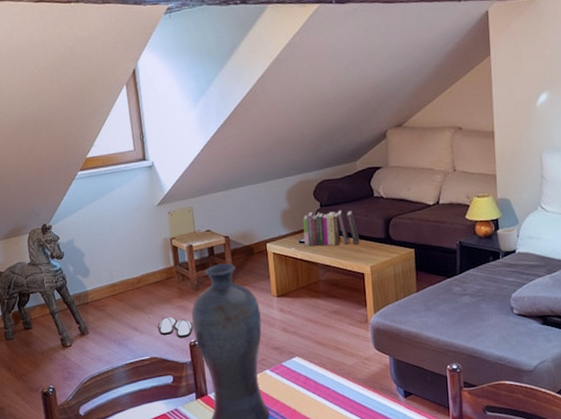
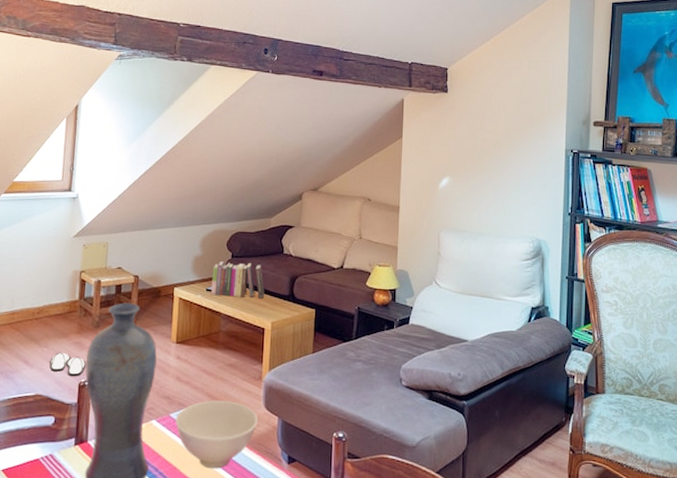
bowl: none [288,345,370,409] -> present [175,400,259,469]
mug: present [496,227,518,252] -> none [393,298,412,323]

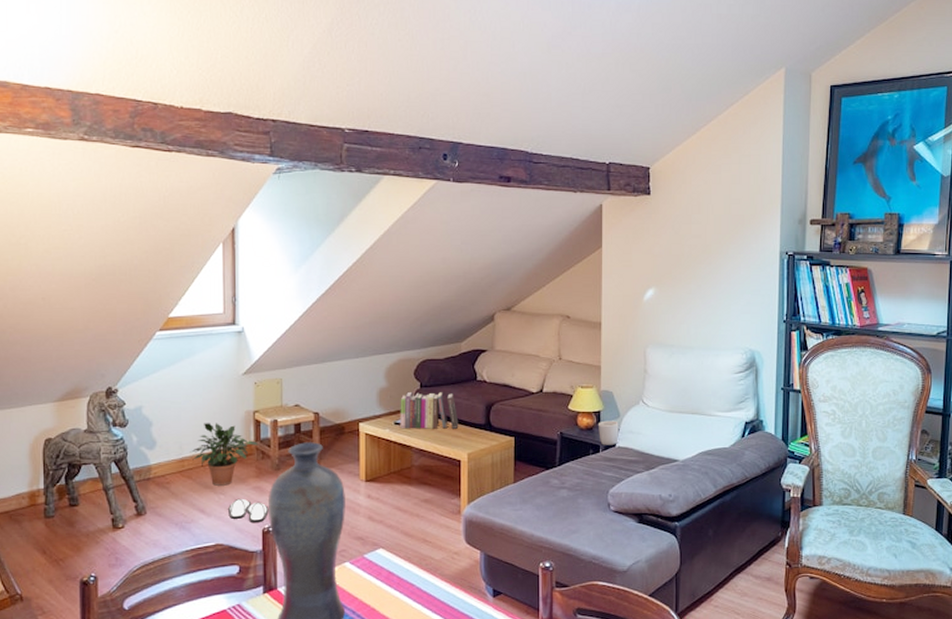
potted plant: none [20,280,83,339] -> present [190,423,259,486]
bowl: present [175,400,259,469] -> none [370,538,459,607]
mug: none [393,298,412,323] -> present [597,420,619,445]

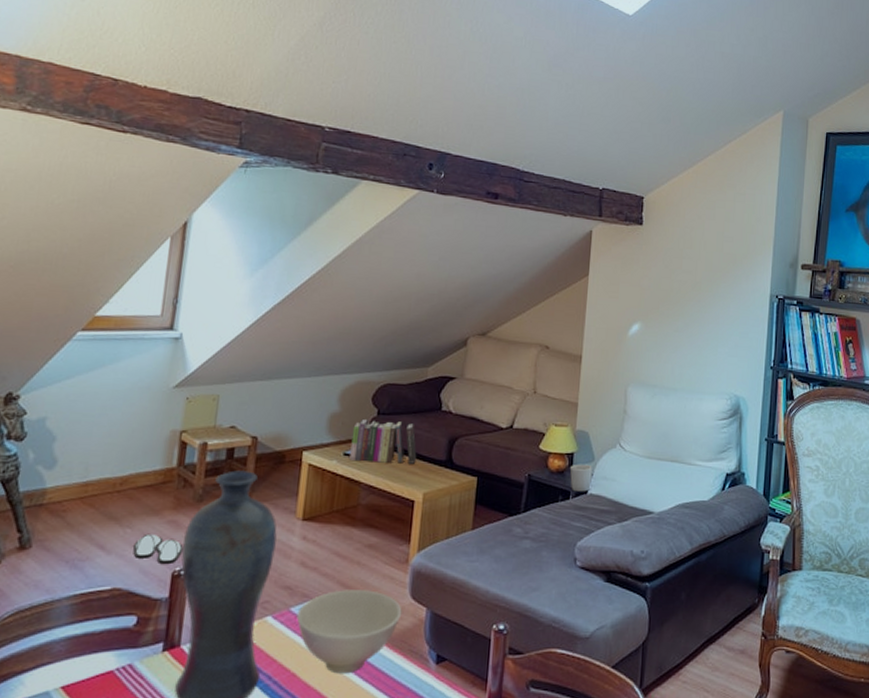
potted plant: present [190,423,259,486] -> none [97,441,182,517]
bowl: none [370,538,459,607] -> present [296,590,402,674]

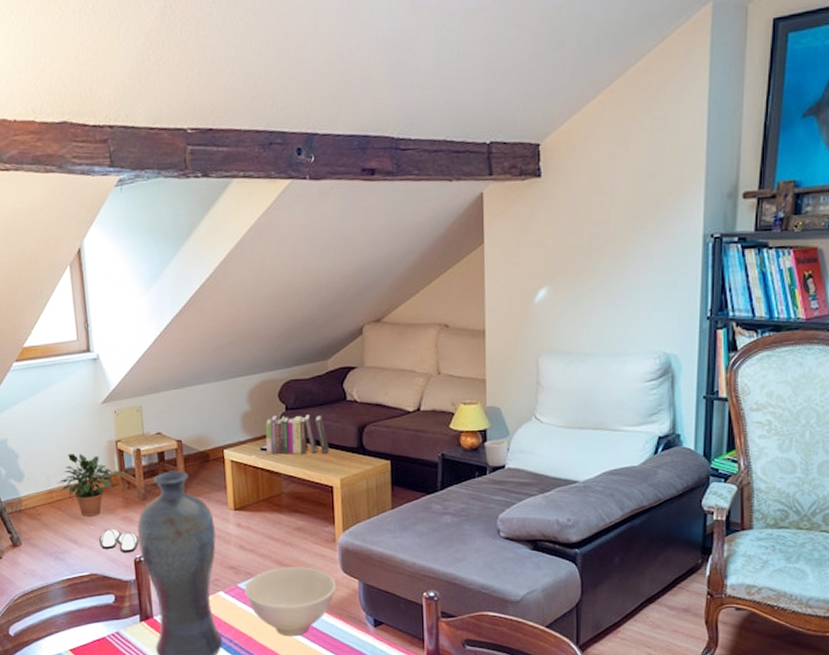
potted plant: none [97,441,182,517] -> present [57,453,124,517]

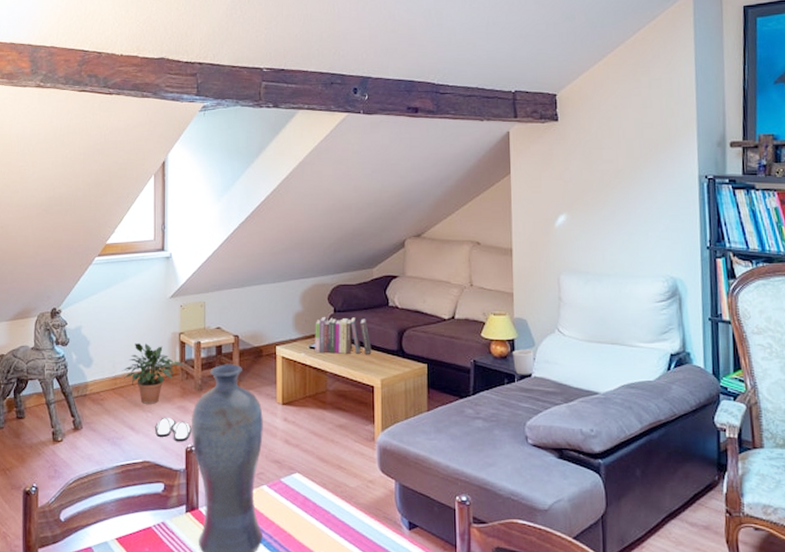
bowl: present [244,567,337,637] -> none [287,464,374,536]

